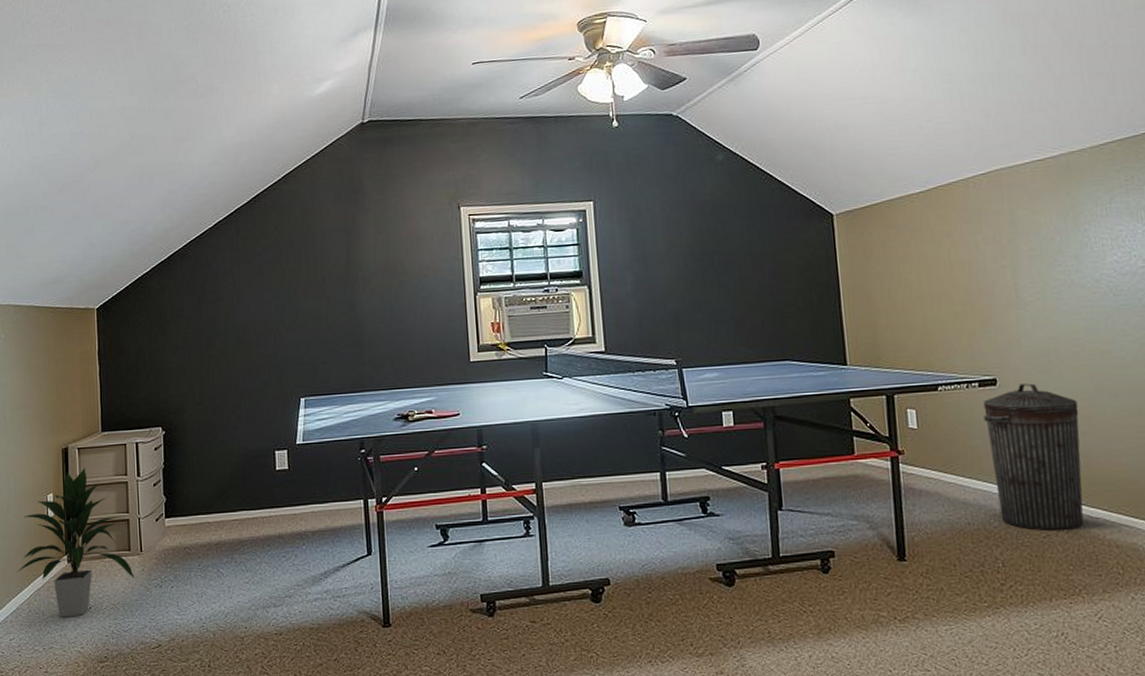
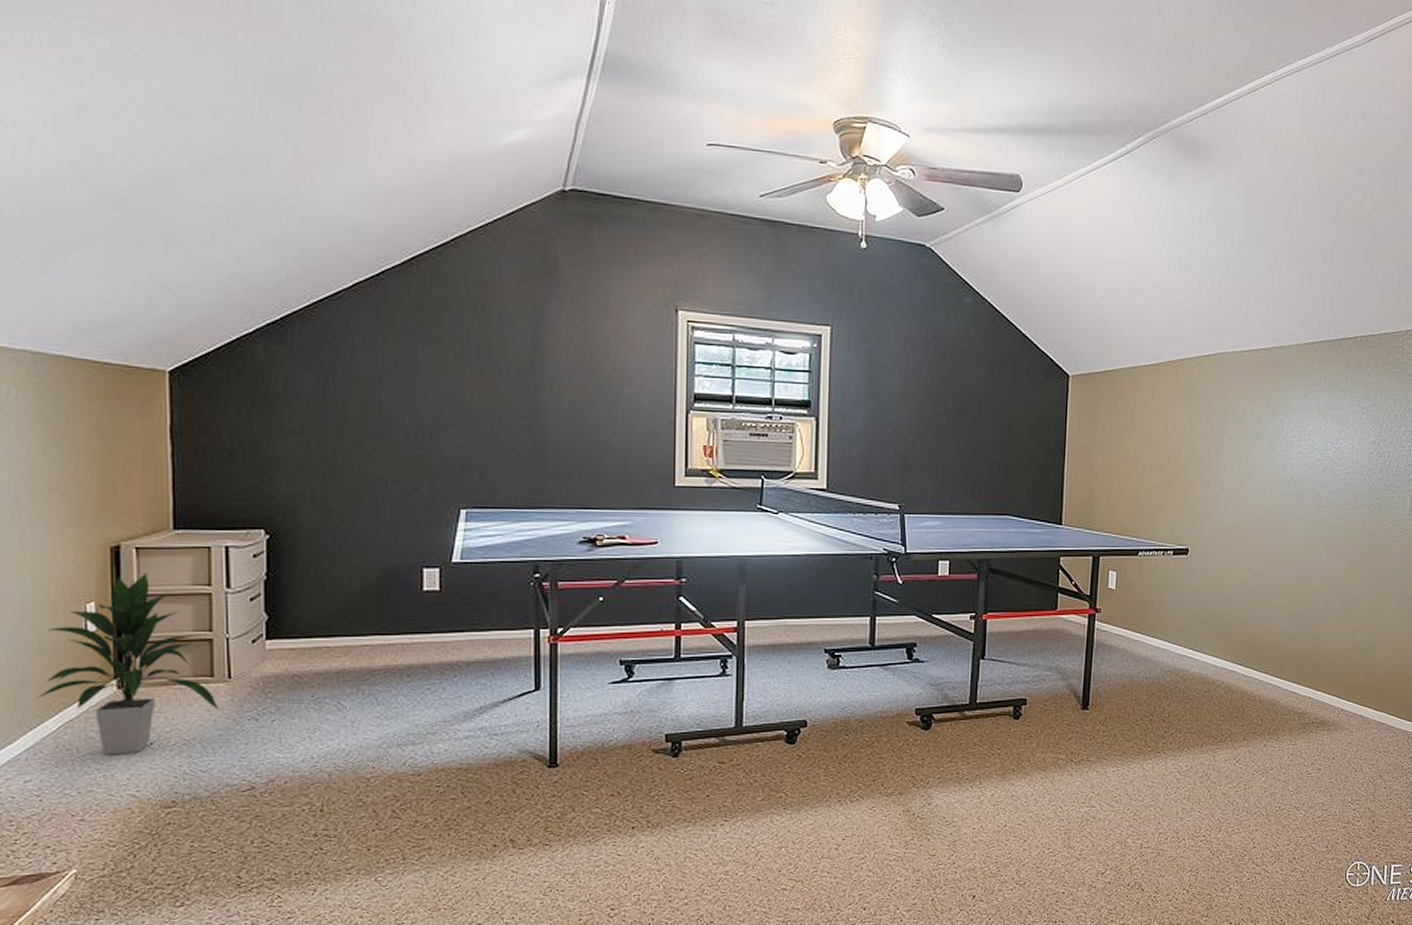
trash can: present [983,383,1084,531] -> none [1172,555,1250,686]

